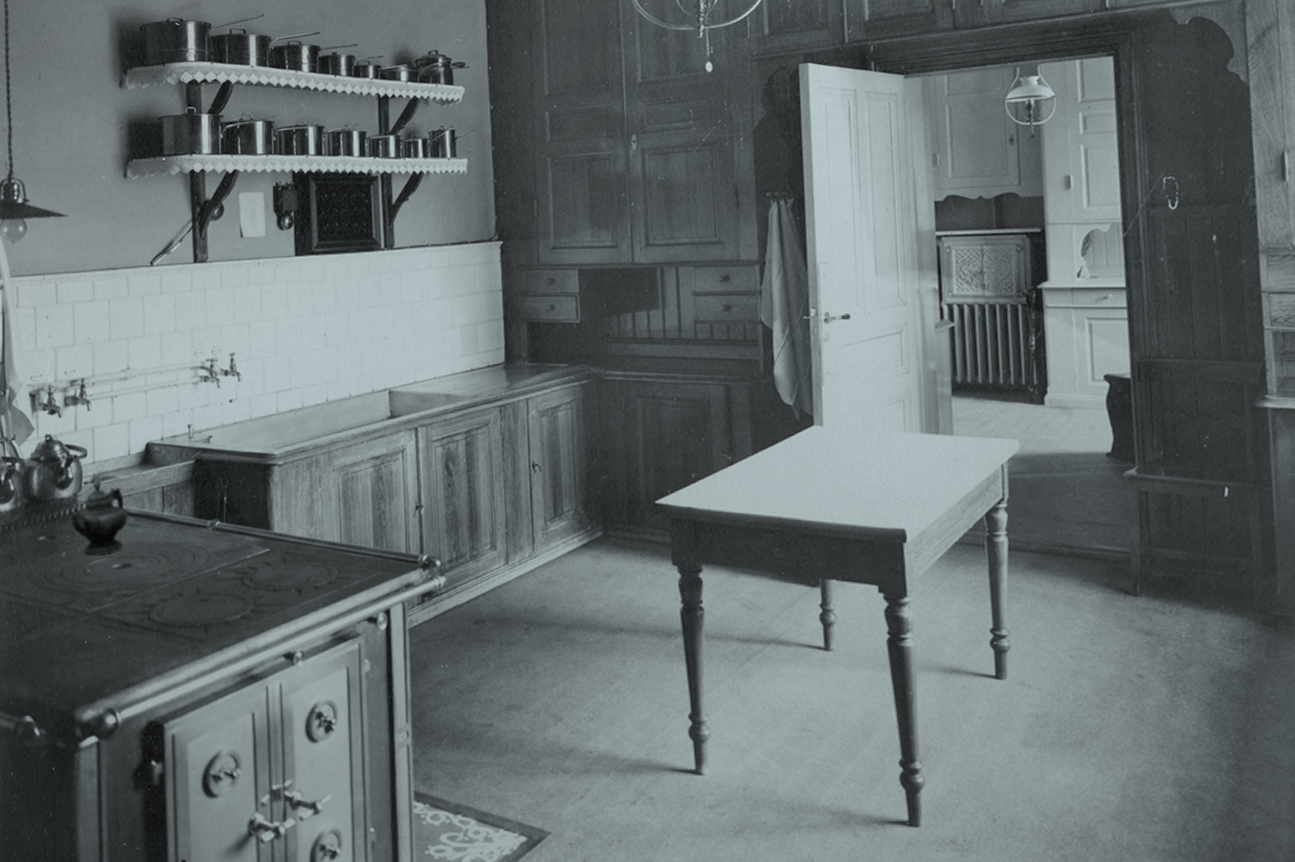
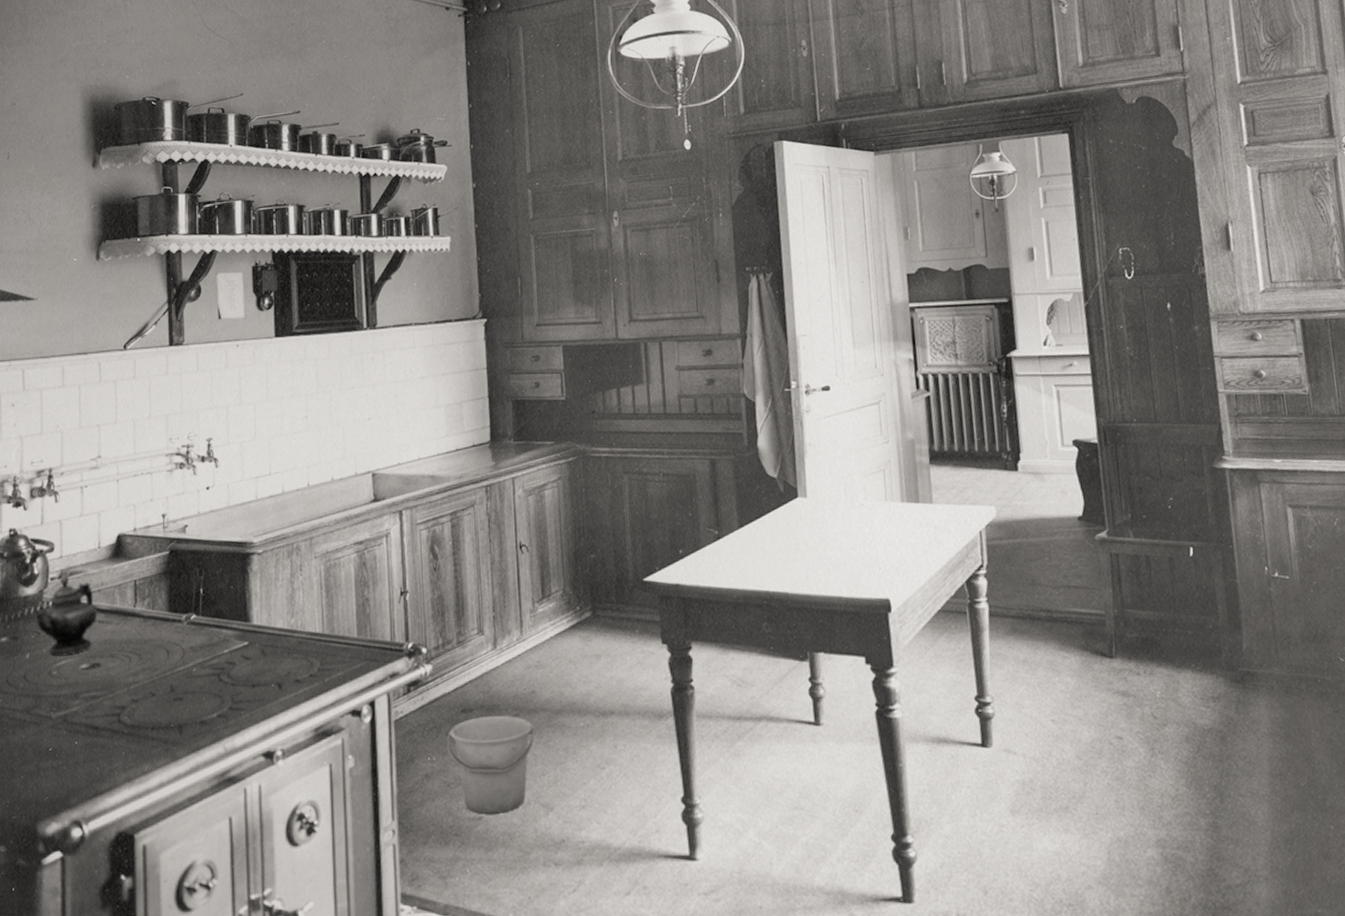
bucket: none [460,627,545,721] -> present [447,715,534,814]

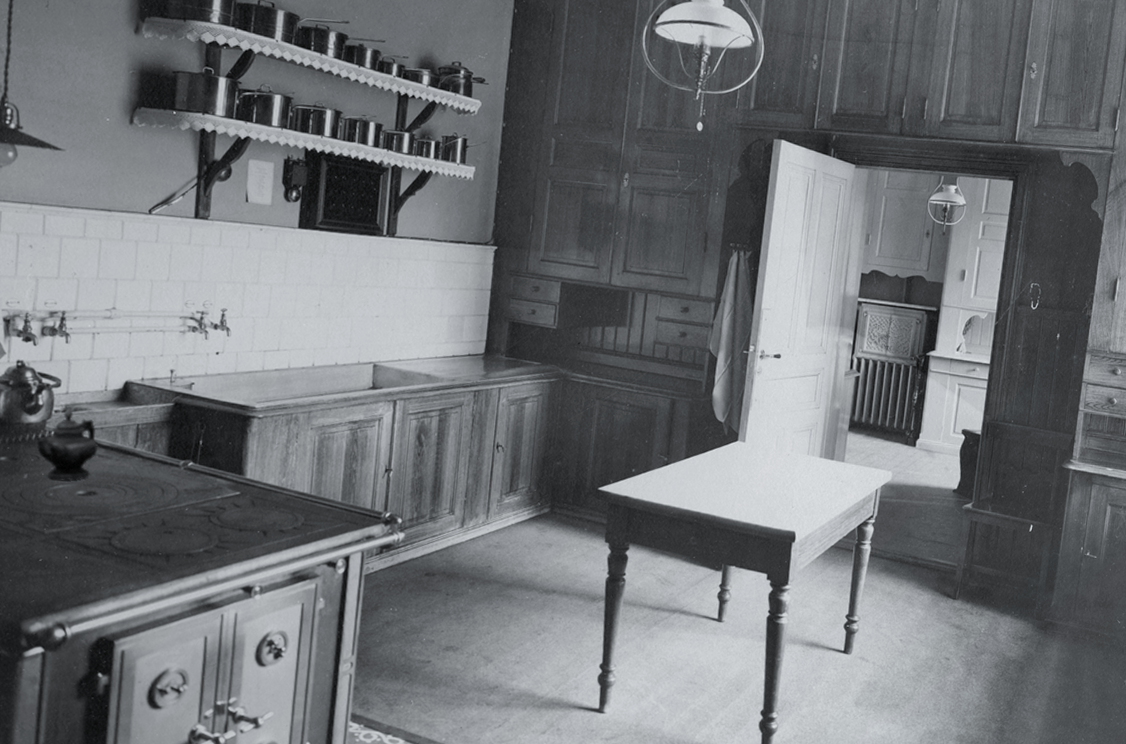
bucket: present [447,715,534,814] -> none [409,581,486,660]

